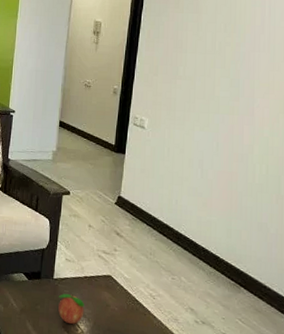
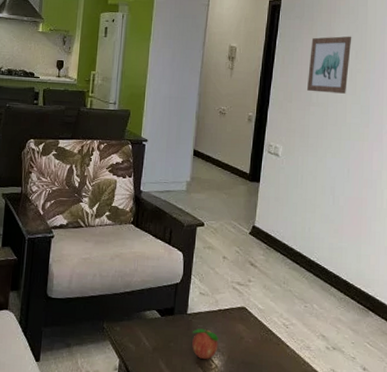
wall art: none [173,9,221,67] -> present [306,36,352,94]

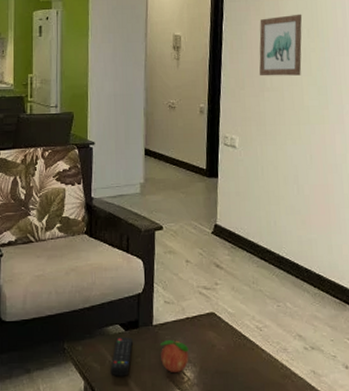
remote control: none [144,322,167,358] -> present [110,337,133,376]

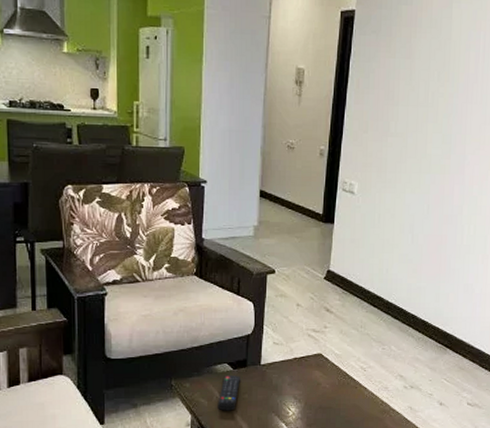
fruit: present [159,337,189,373] -> none [266,376,295,409]
wall art: present [259,14,302,76] -> none [384,54,435,122]

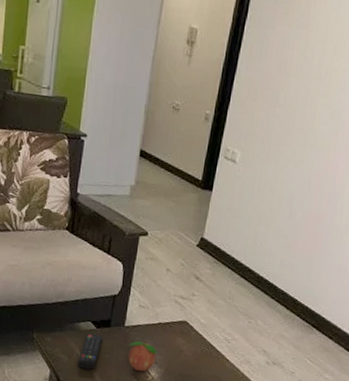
fruit: none [266,376,295,409] -> present [128,340,157,372]

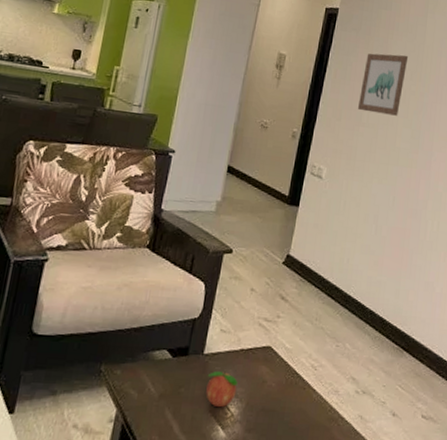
remote control: present [77,334,103,370] -> none [148,364,179,407]
wall art: none [274,25,332,96] -> present [357,53,409,116]

